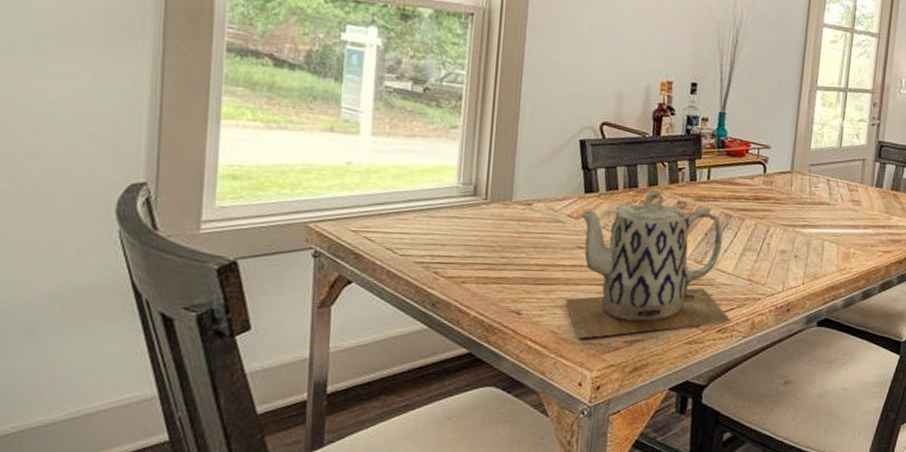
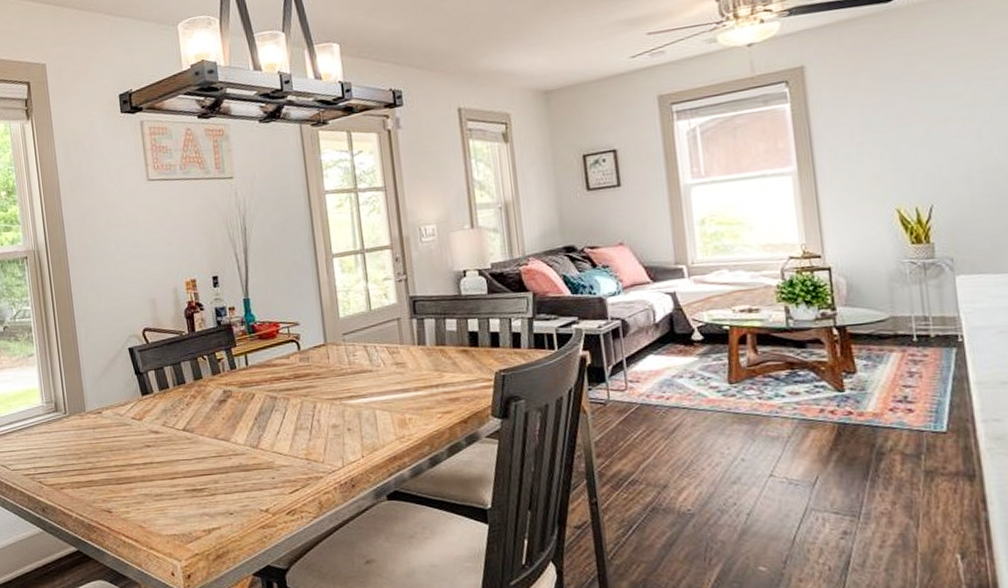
teapot: present [566,191,731,339] -> none [141,384,298,531]

